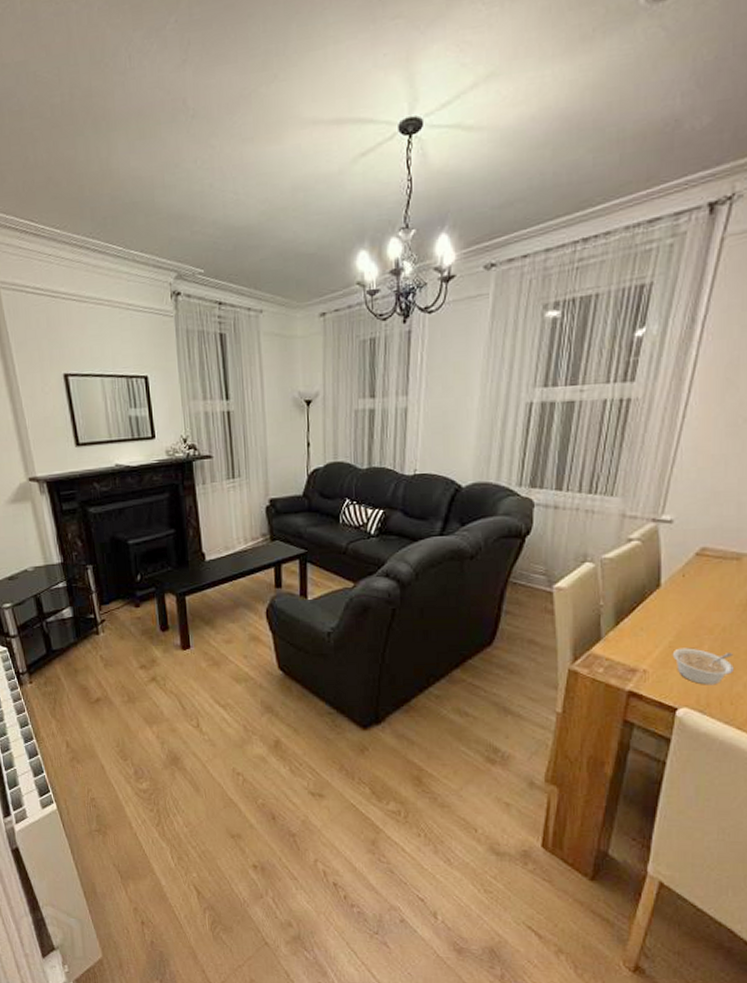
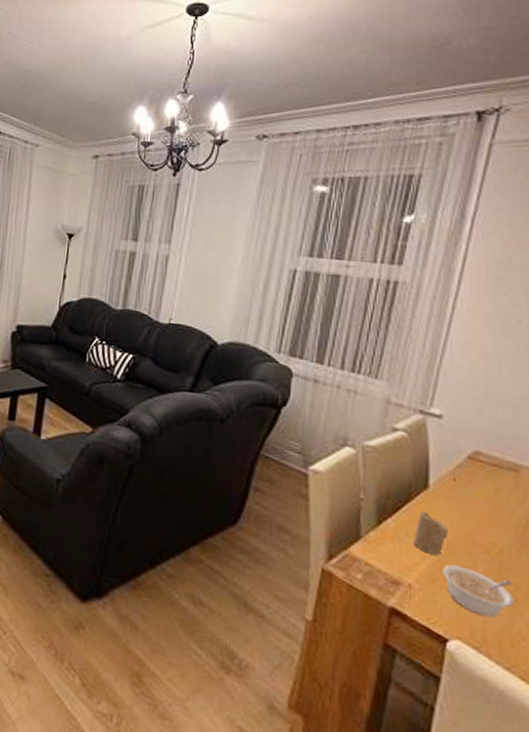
candle: none [648,607,679,642] -> present [414,511,449,555]

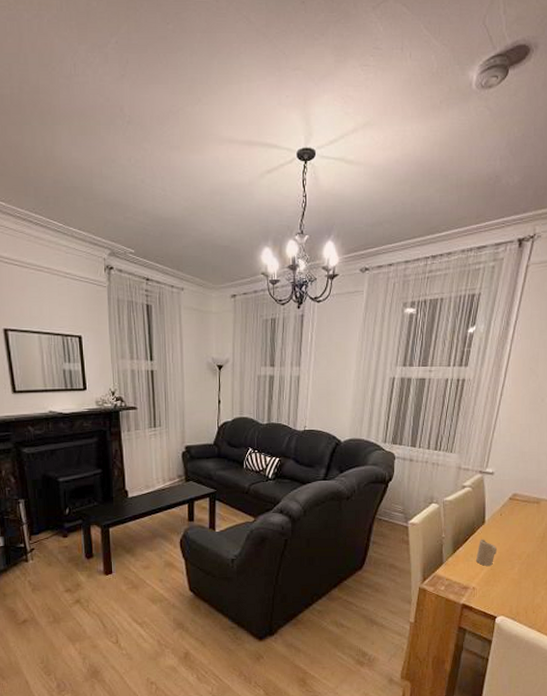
legume: present [441,565,514,618] -> none [493,570,535,598]

